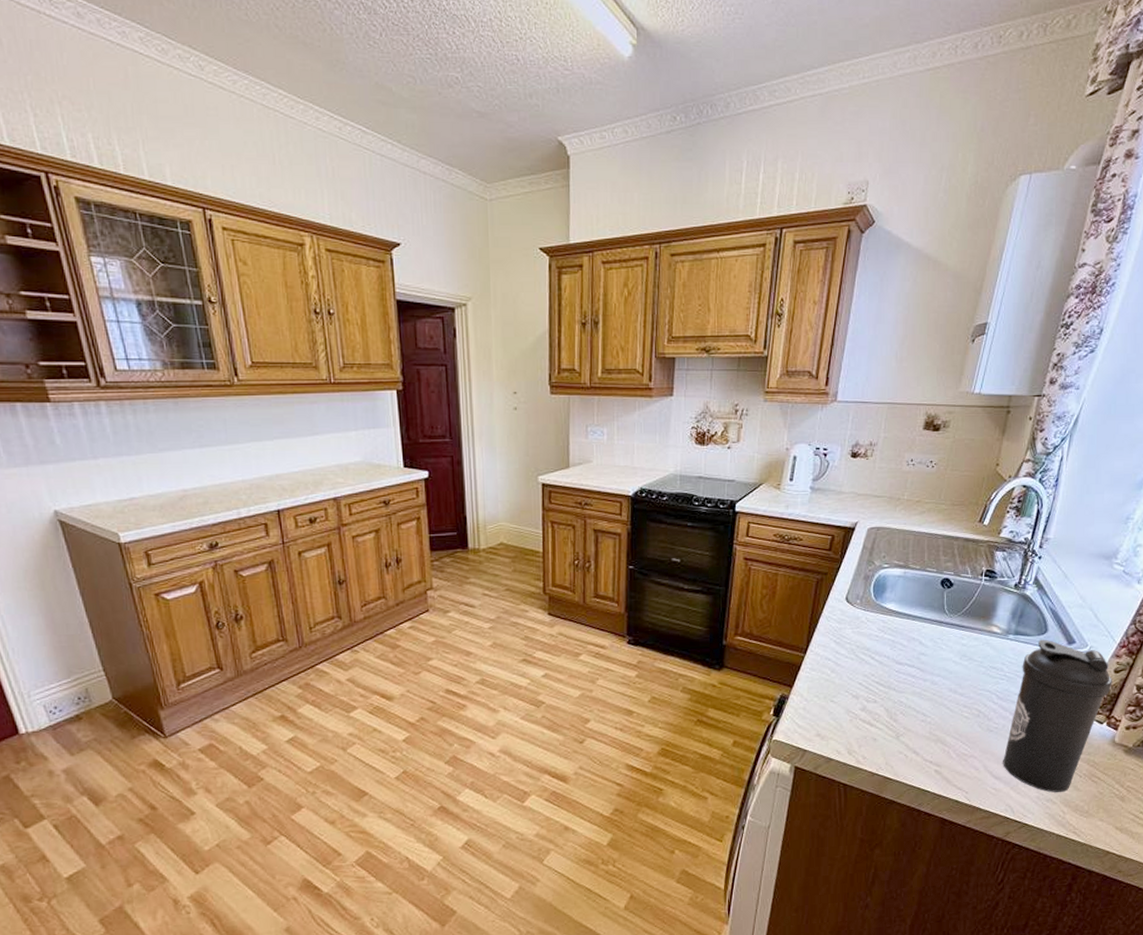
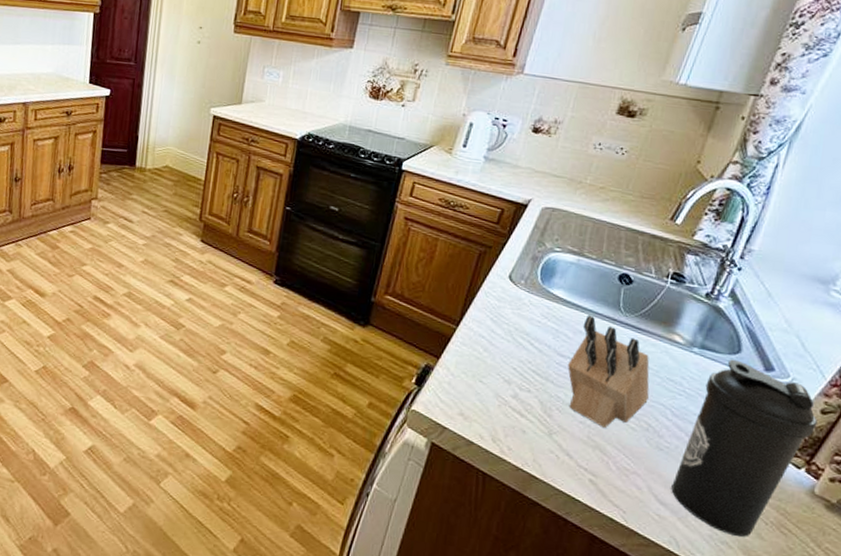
knife block: none [906,621,977,723] -> present [568,315,650,429]

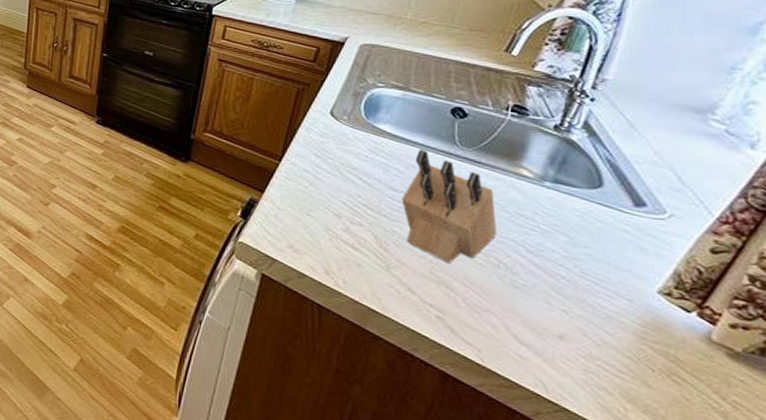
water bottle: present [671,359,818,537] -> none [532,193,707,384]

